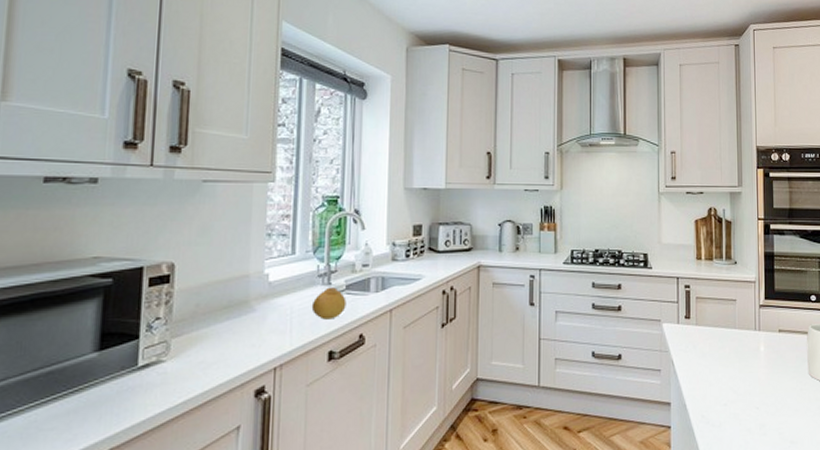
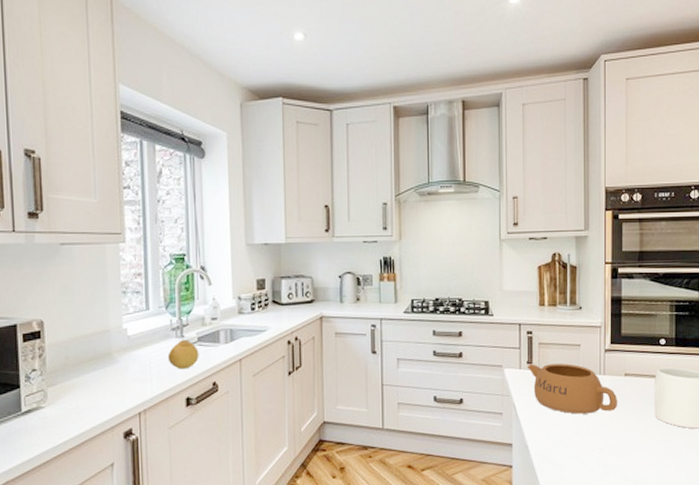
teapot: none [684,318,773,371] -> present [527,363,618,414]

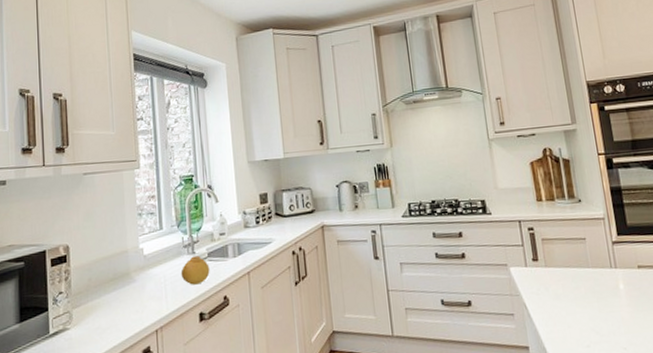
teapot: present [527,363,618,414] -> none [532,258,636,312]

